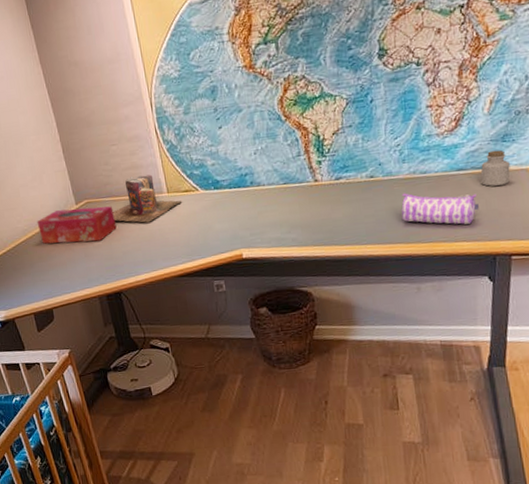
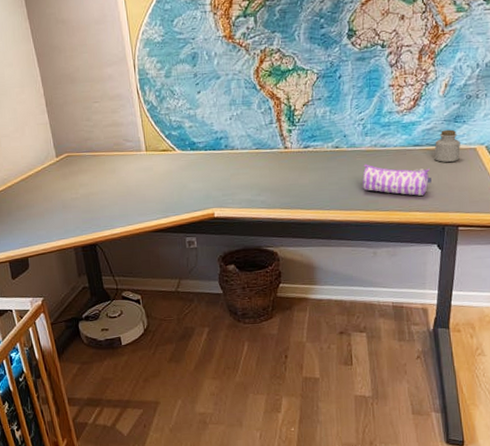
tissue box: present [37,206,117,244] -> none [16,160,95,194]
books: present [112,174,182,223] -> none [92,132,160,179]

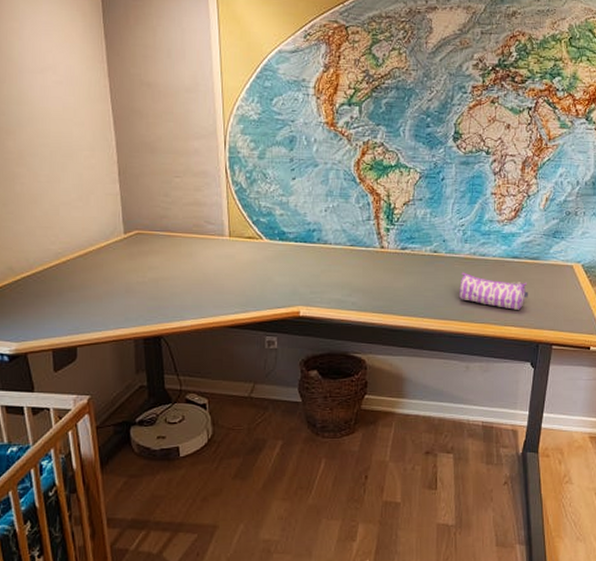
jar: present [434,129,460,163] -> none [532,244,558,278]

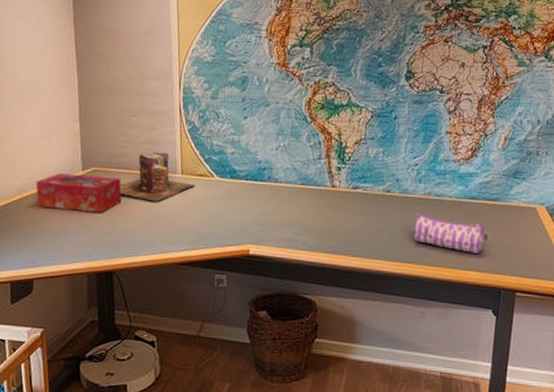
tissue box: none [74,237,168,277] -> present [35,174,122,213]
books: none [165,214,244,265] -> present [119,152,196,202]

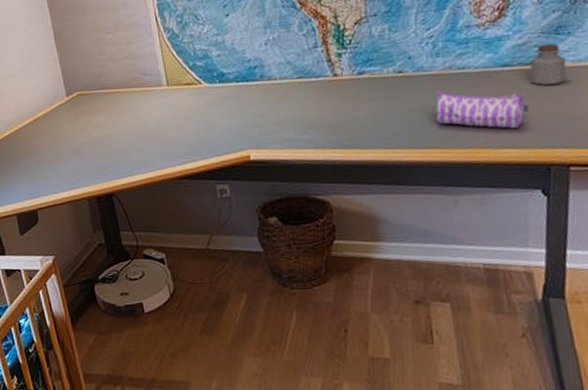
tissue box: present [35,174,122,213] -> none [24,99,110,139]
books: present [119,152,196,202] -> none [106,65,183,118]
jar: none [491,185,519,221] -> present [530,43,566,86]

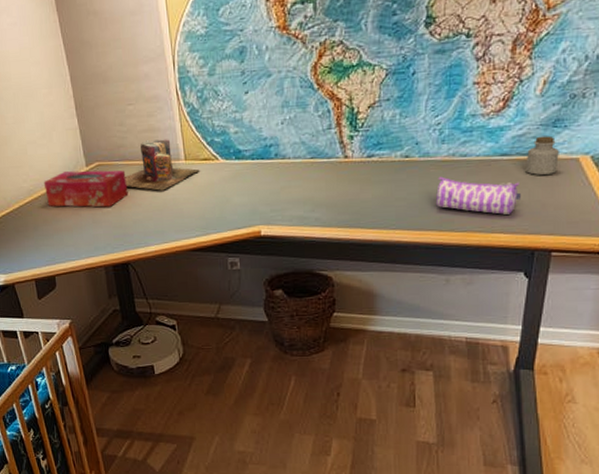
tissue box: none [24,99,110,139] -> present [43,170,128,208]
books: none [106,65,183,118] -> present [125,139,200,191]

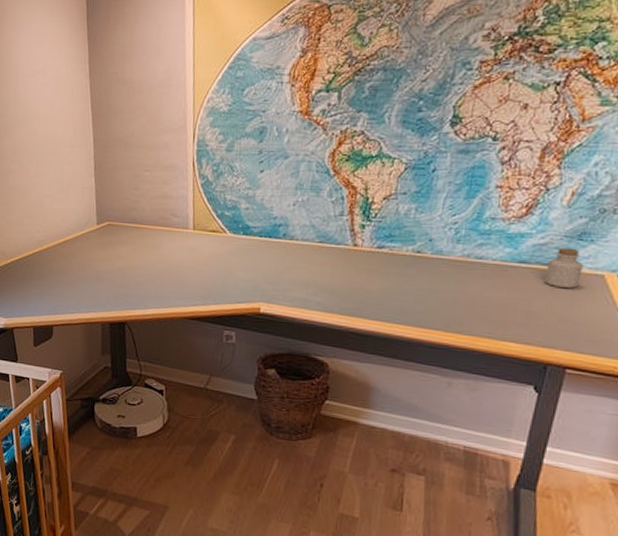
tissue box: present [43,170,128,208] -> none [54,227,134,266]
books: present [125,139,200,191] -> none [132,206,207,257]
pencil case: present [436,176,521,215] -> none [445,276,537,324]

